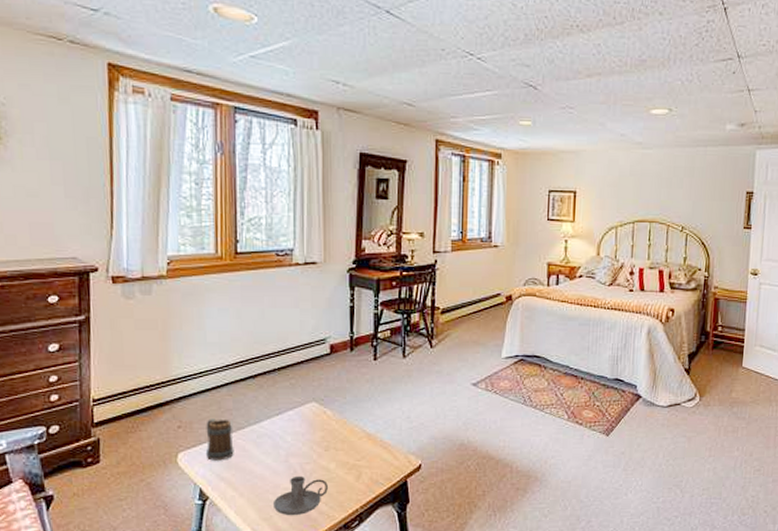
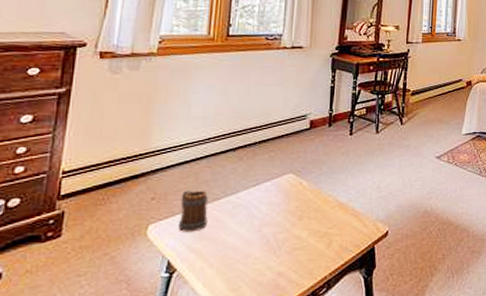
candle holder: present [272,475,328,516] -> none [242,245,299,286]

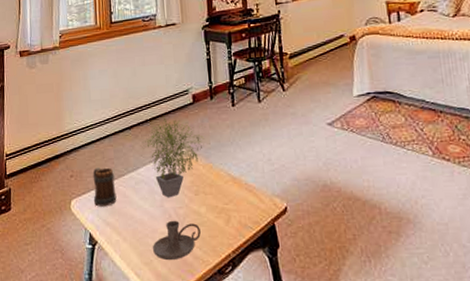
candle holder: none [242,245,299,286] -> present [152,220,201,261]
potted plant: none [245,140,319,223] -> present [142,116,205,198]

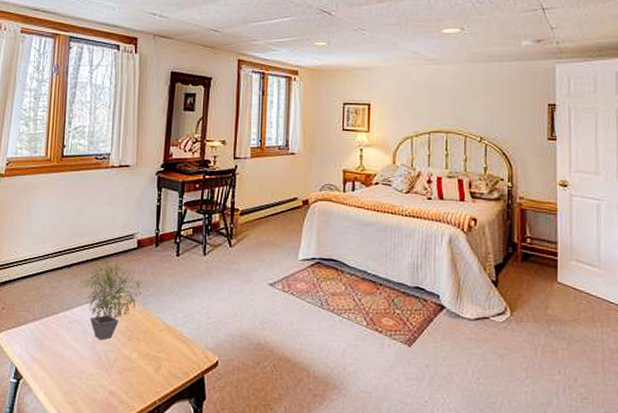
mug: present [93,167,117,207] -> none [23,302,48,343]
candle holder: present [152,220,201,261] -> none [78,362,129,403]

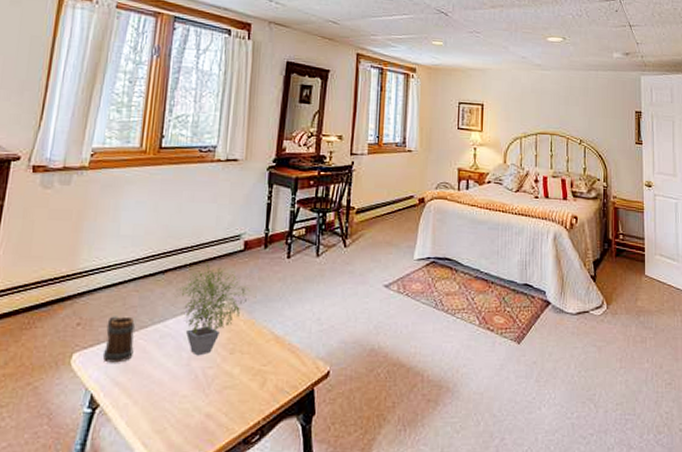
mug: none [23,302,48,343] -> present [102,316,135,363]

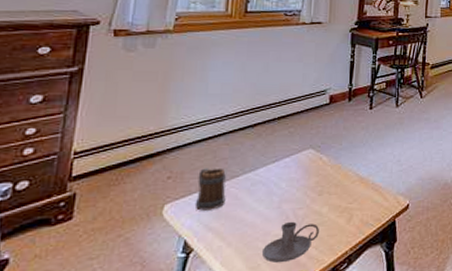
candle holder: none [168,381,230,429] -> present [261,221,319,263]
potted plant: present [175,262,254,356] -> none [264,115,339,199]

